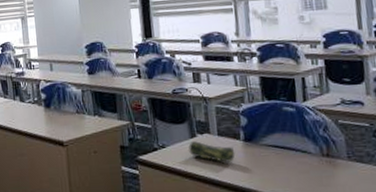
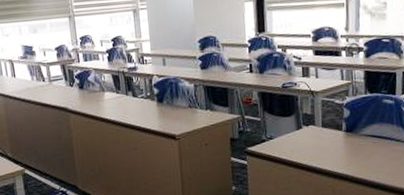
pencil case: present [188,141,235,163] -> none [294,132,337,152]

